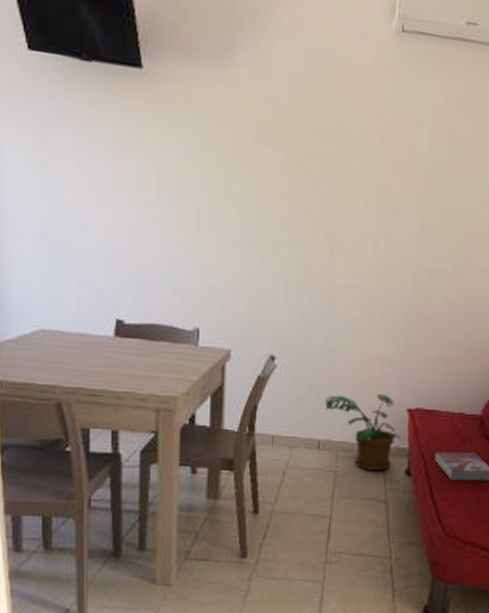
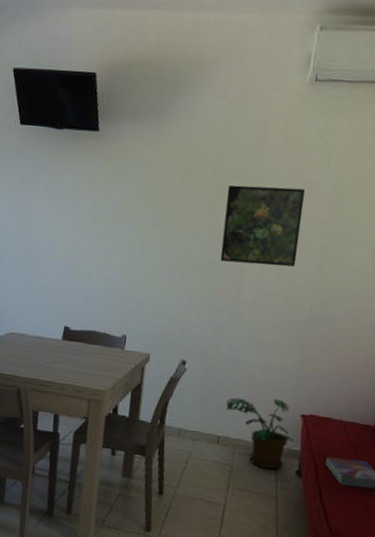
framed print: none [307,147,398,245] -> present [220,185,306,267]

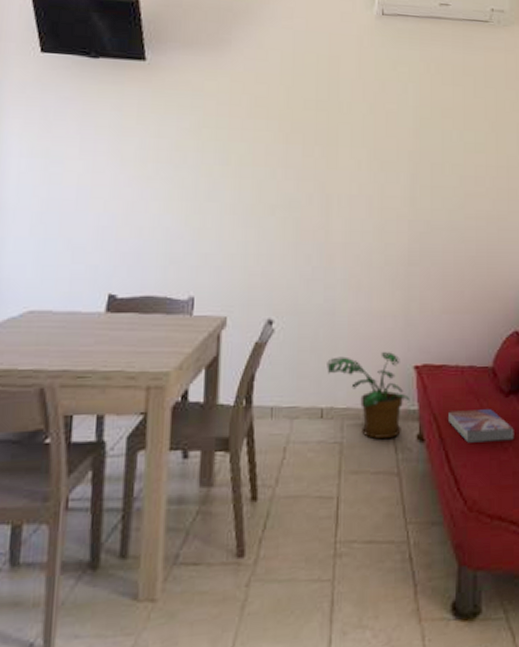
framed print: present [220,185,306,267] -> none [302,116,387,201]

